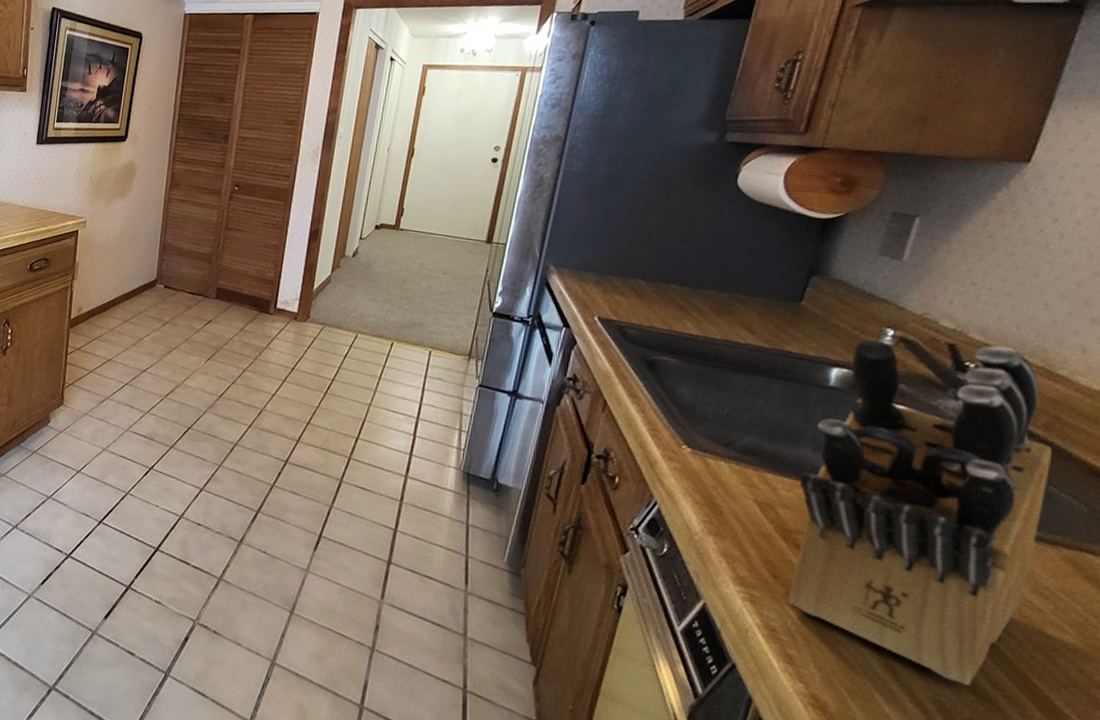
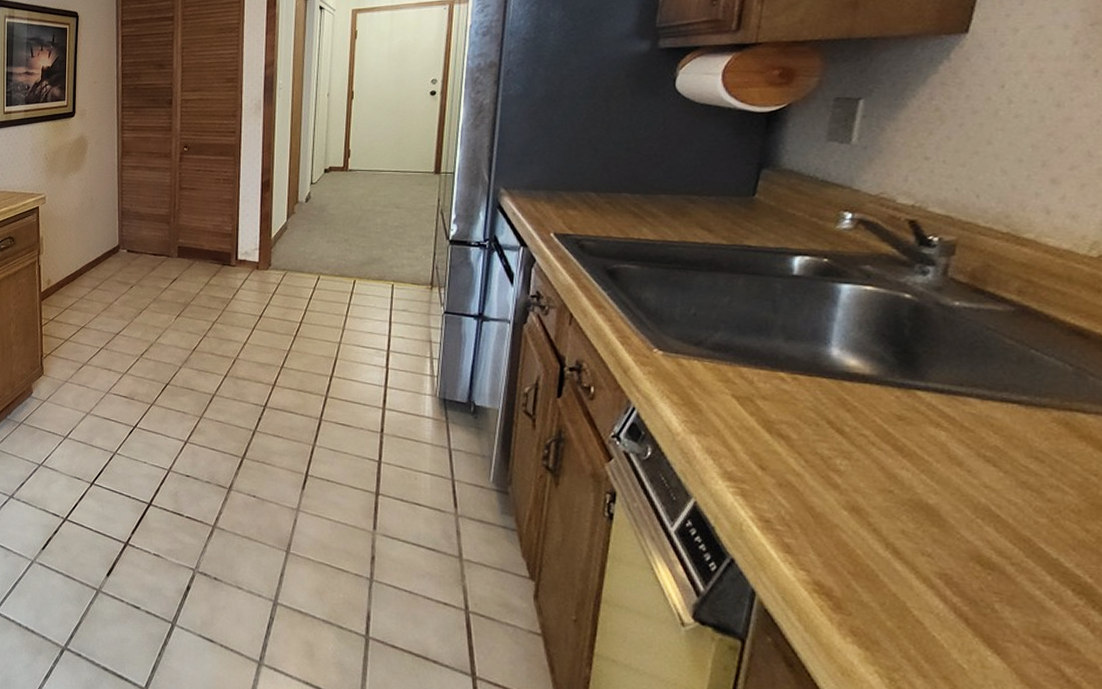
knife block: present [787,339,1052,685] -> none [775,216,1029,556]

